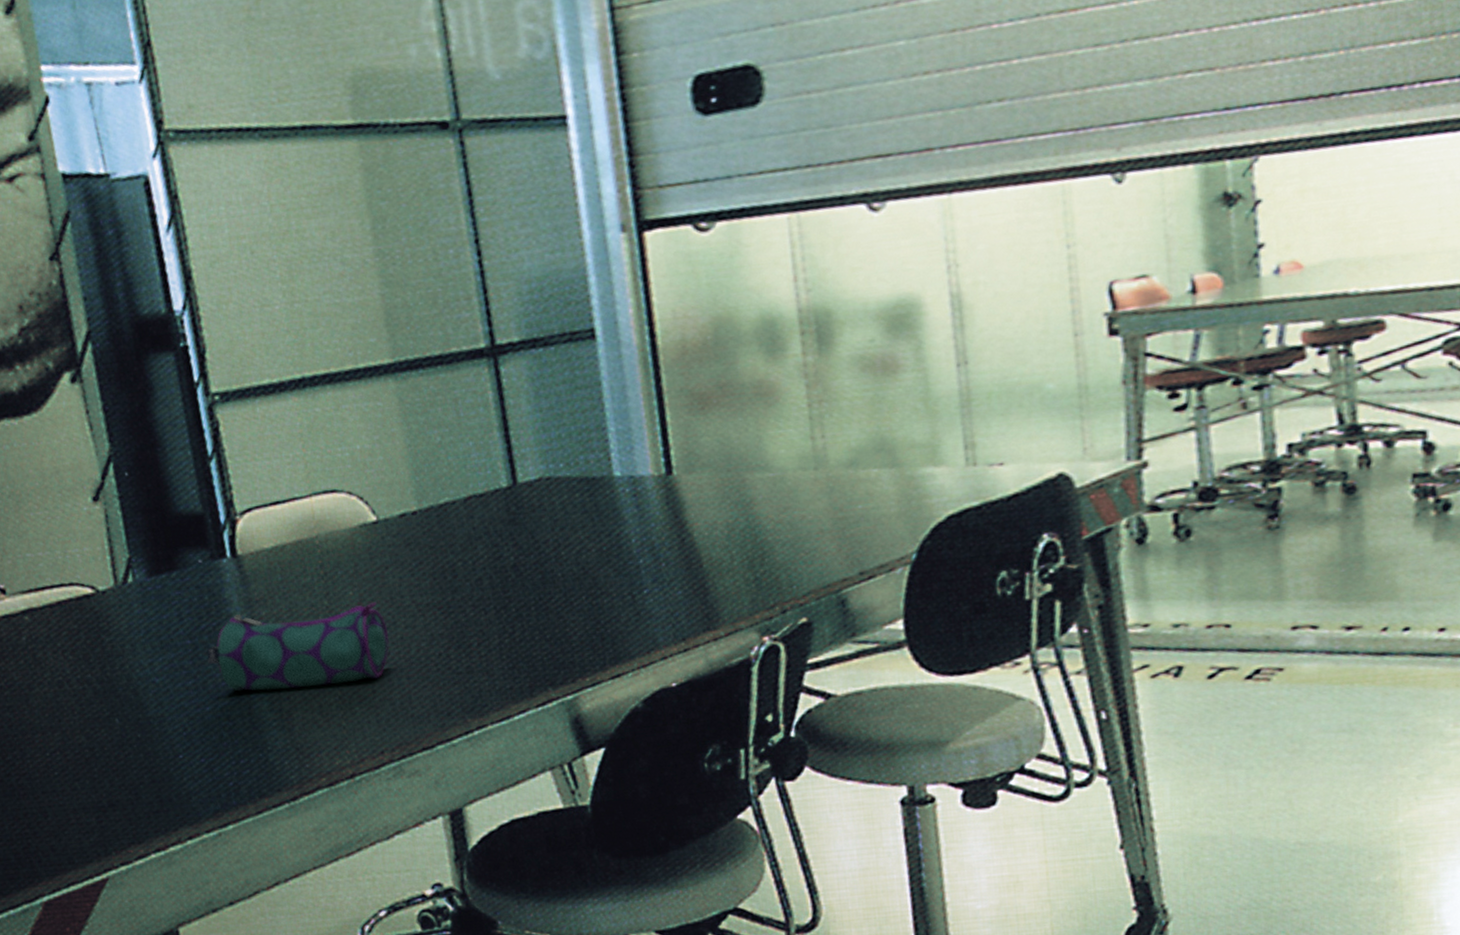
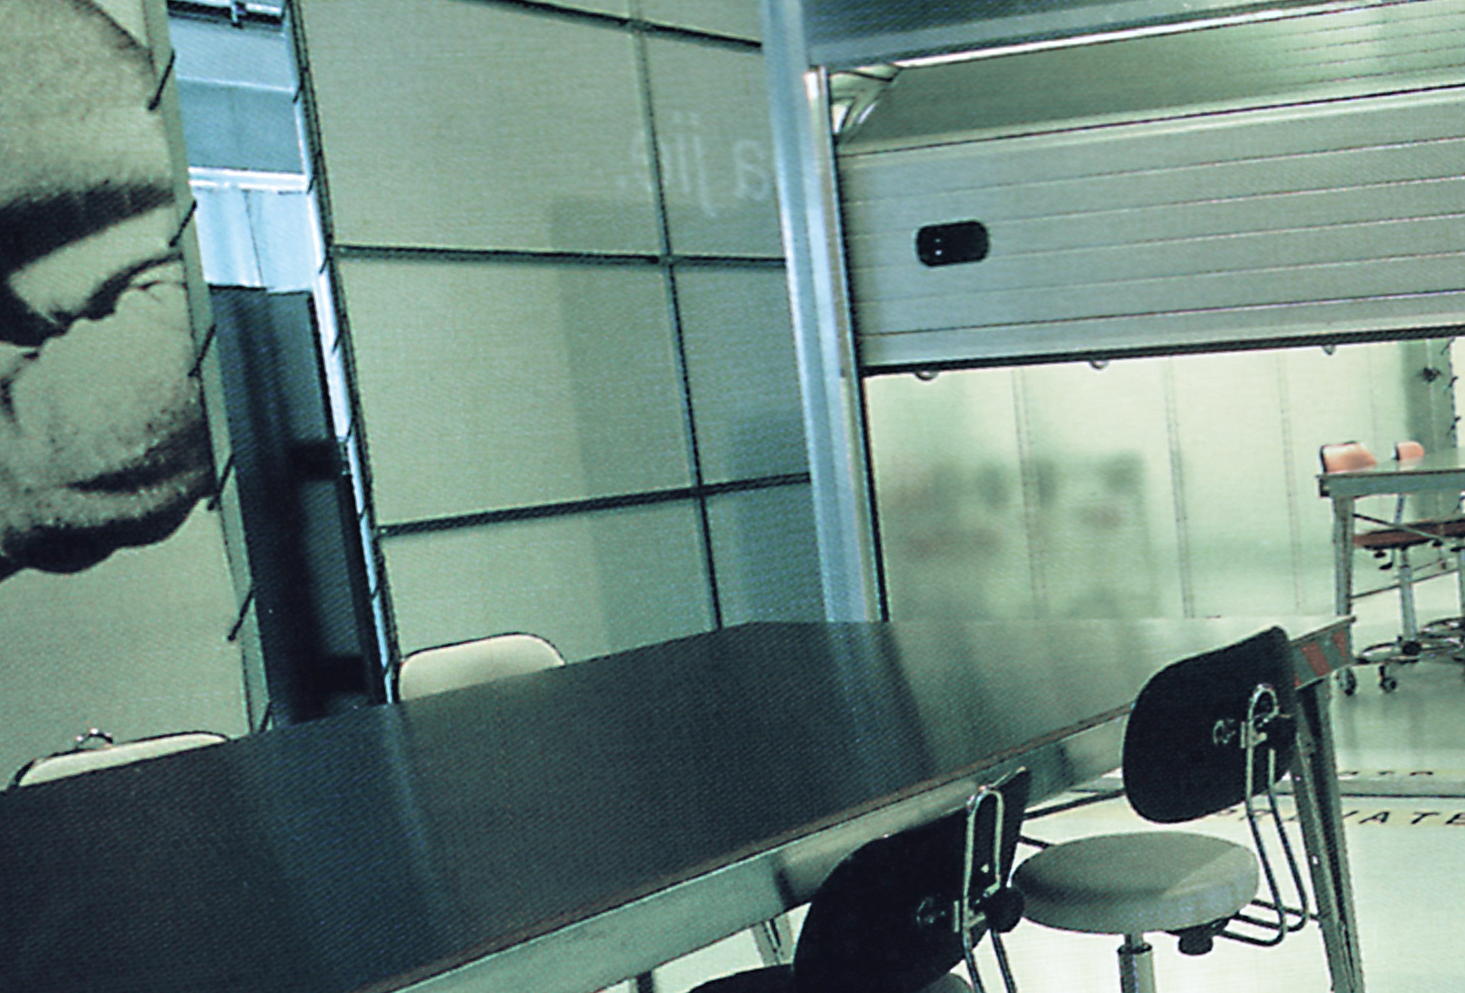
pencil case: present [207,601,389,692] -> none [359,751,574,850]

